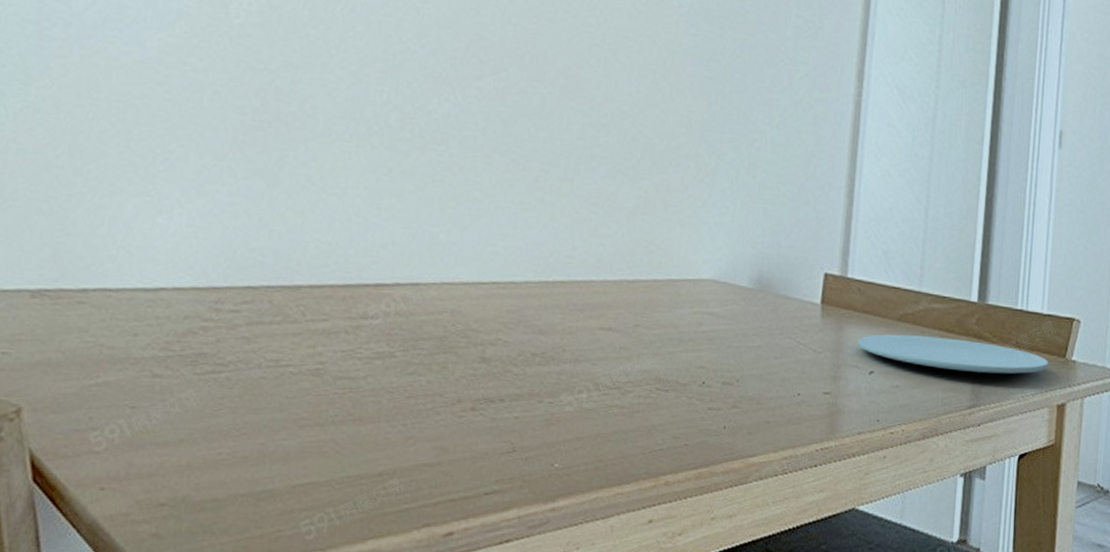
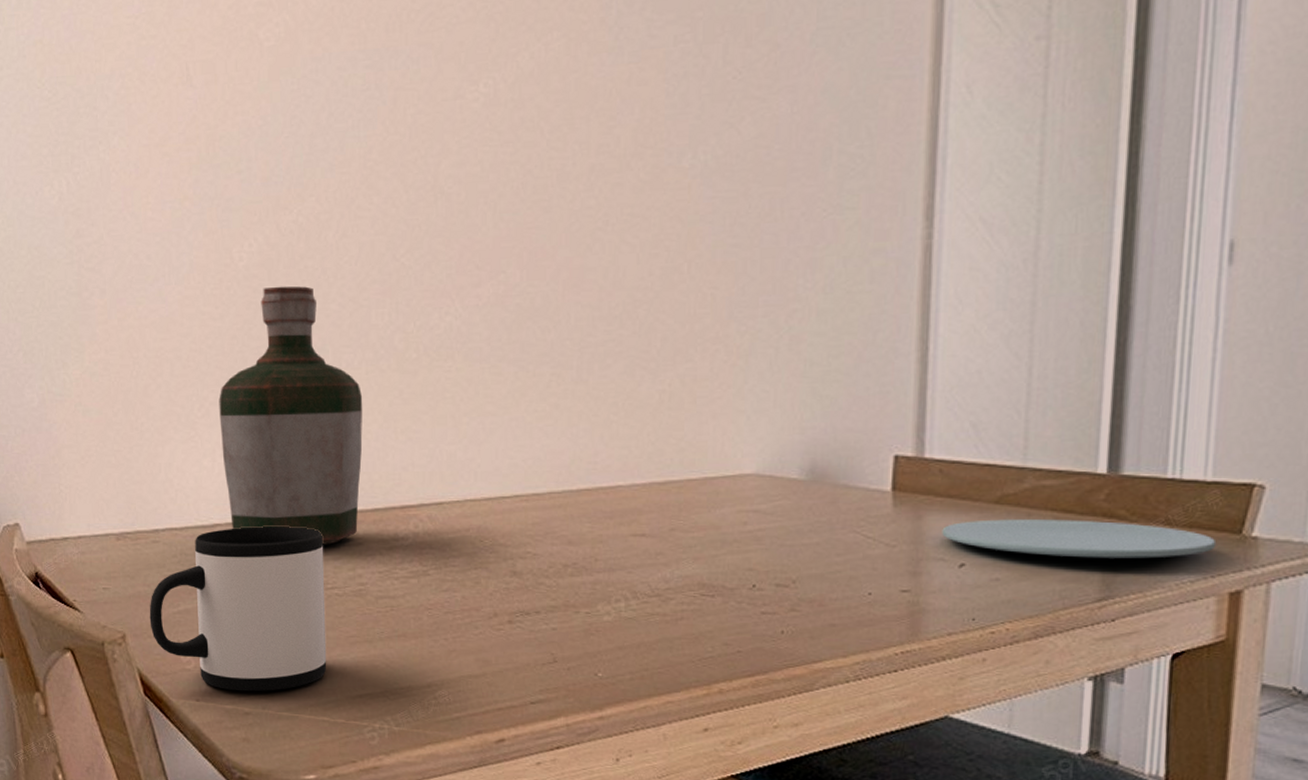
mug: none [56,293,284,479] -> present [149,526,327,692]
bottle: none [179,48,349,319] -> present [219,286,363,545]

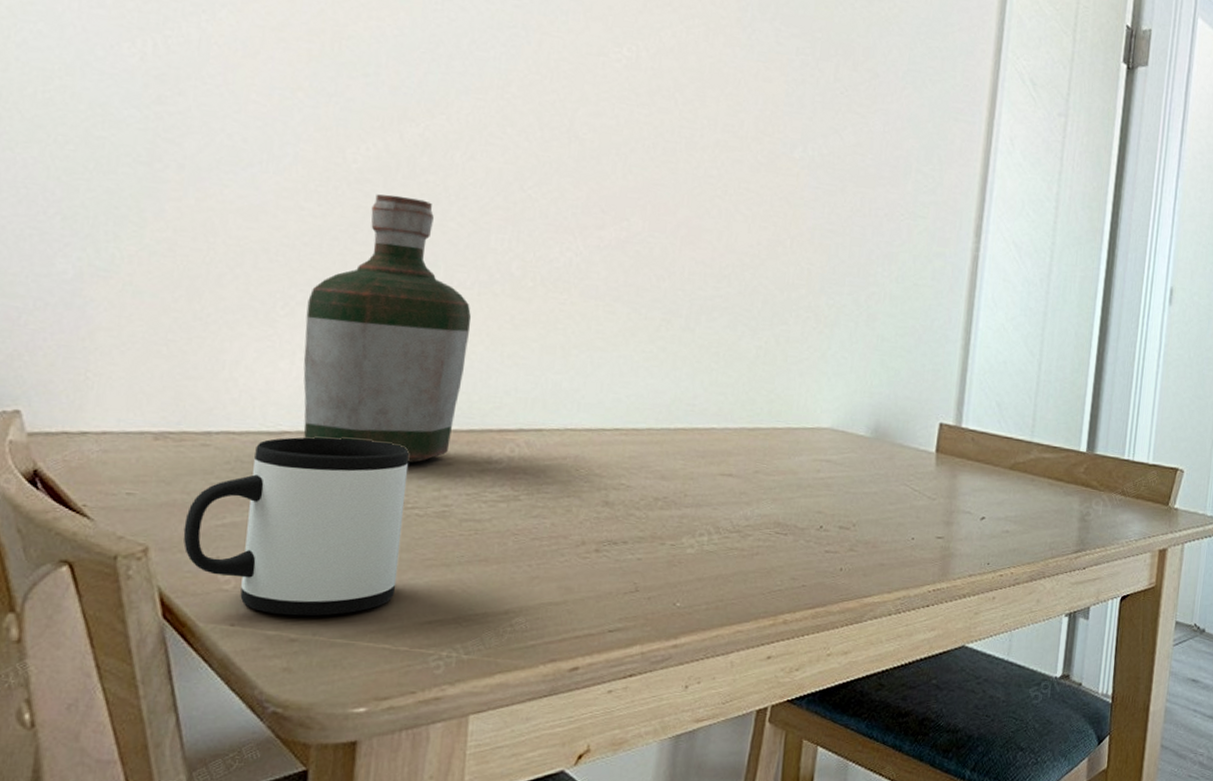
paper plate: present [942,519,1217,559] -> none [970,482,1153,521]

